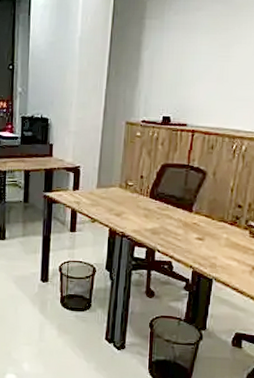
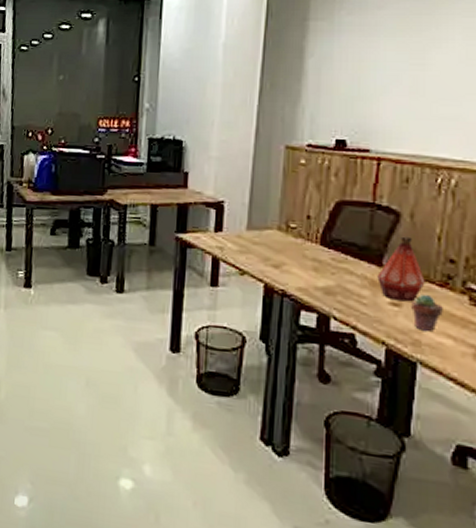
bottle: none [189,189,221,237] -> present [377,236,425,302]
potted succulent: none [211,230,232,258] -> present [411,294,443,332]

